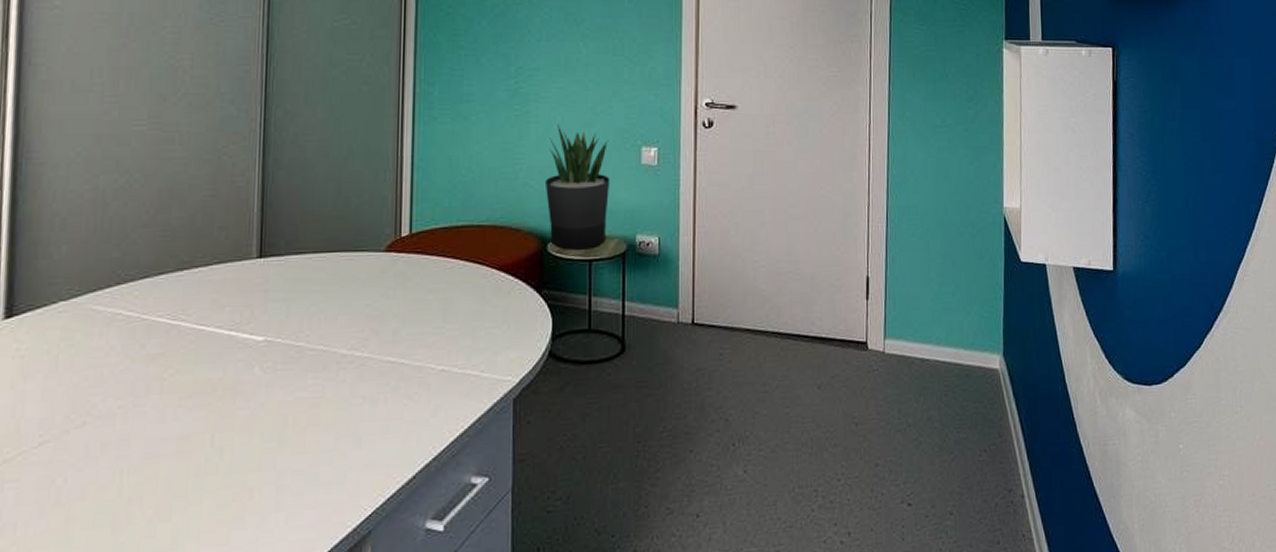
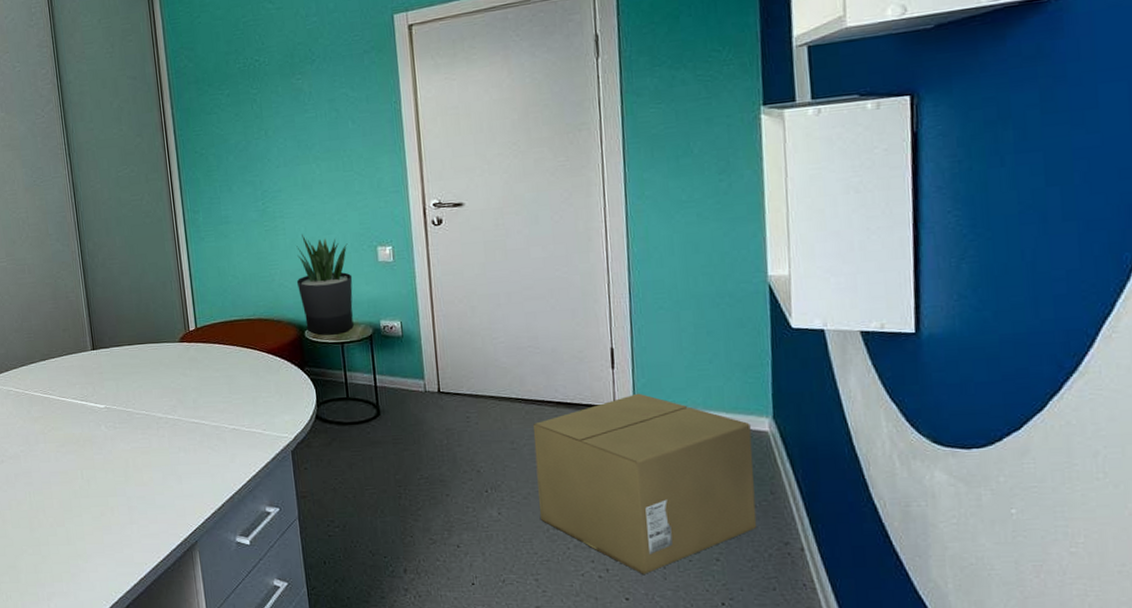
box: none [786,327,986,536] -> present [532,393,757,574]

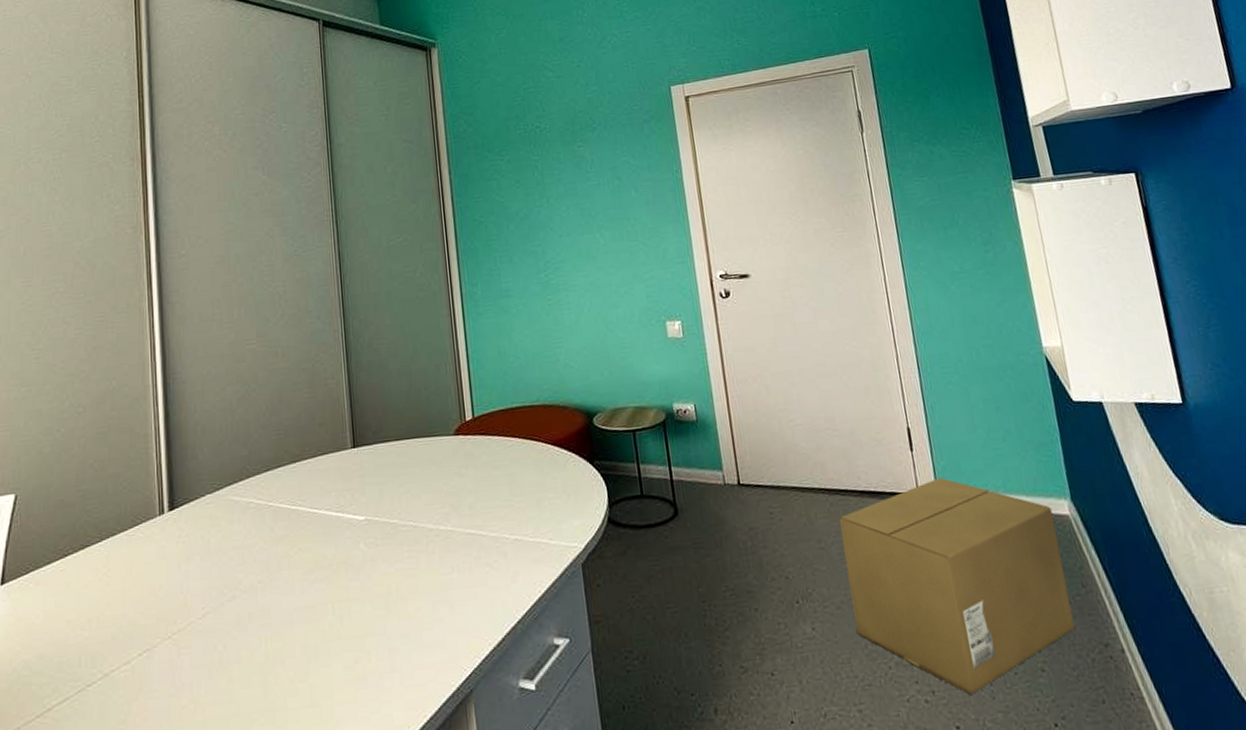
planter: present [296,234,354,336] -> none [582,308,645,423]

